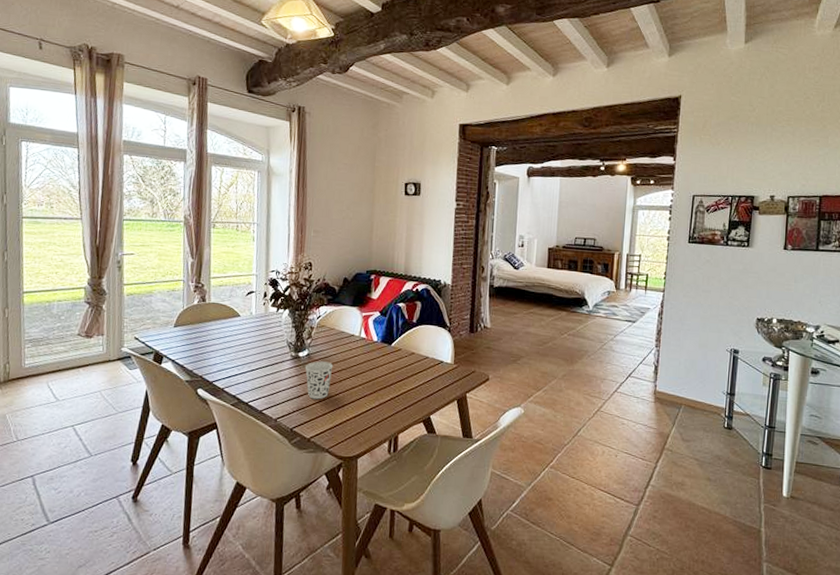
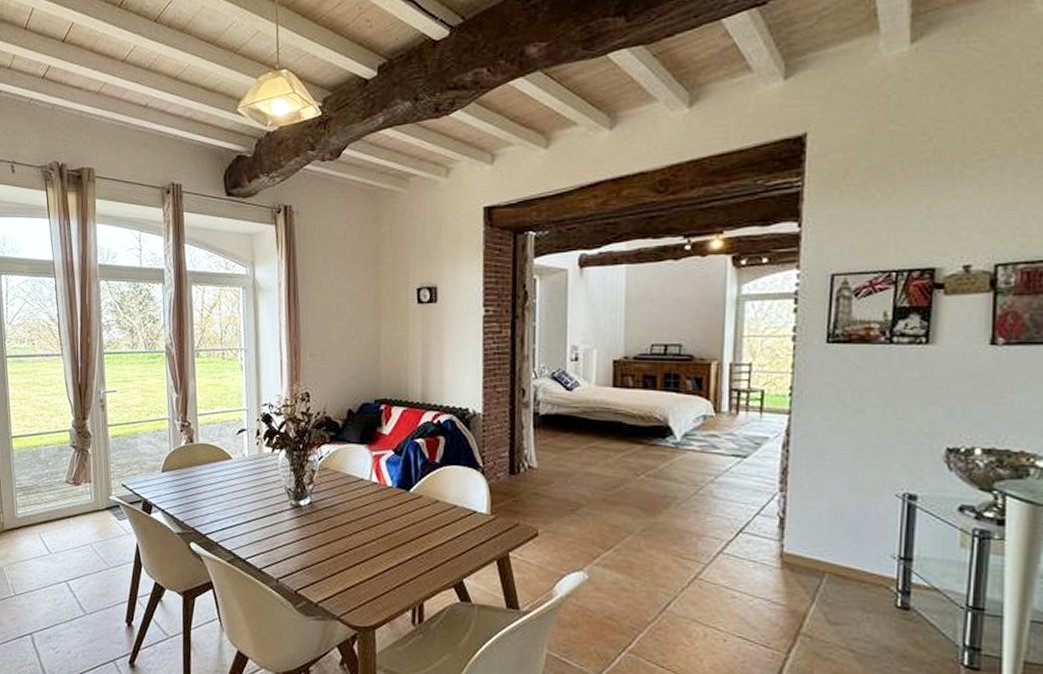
cup: present [305,361,334,400] -> none [307,511,341,557]

